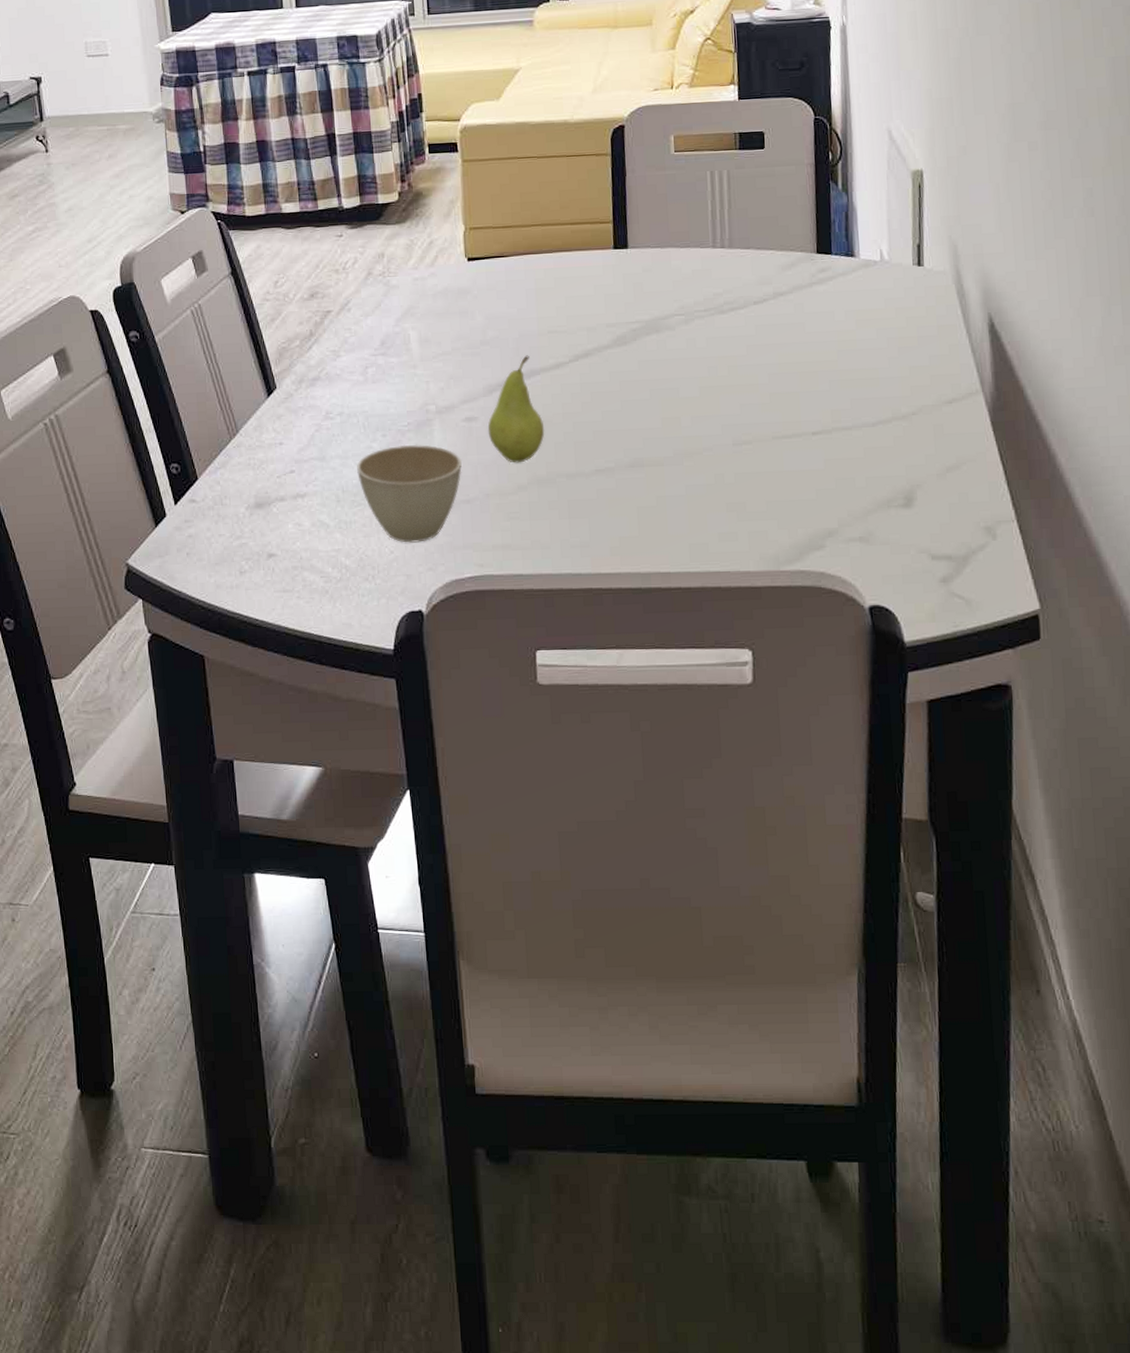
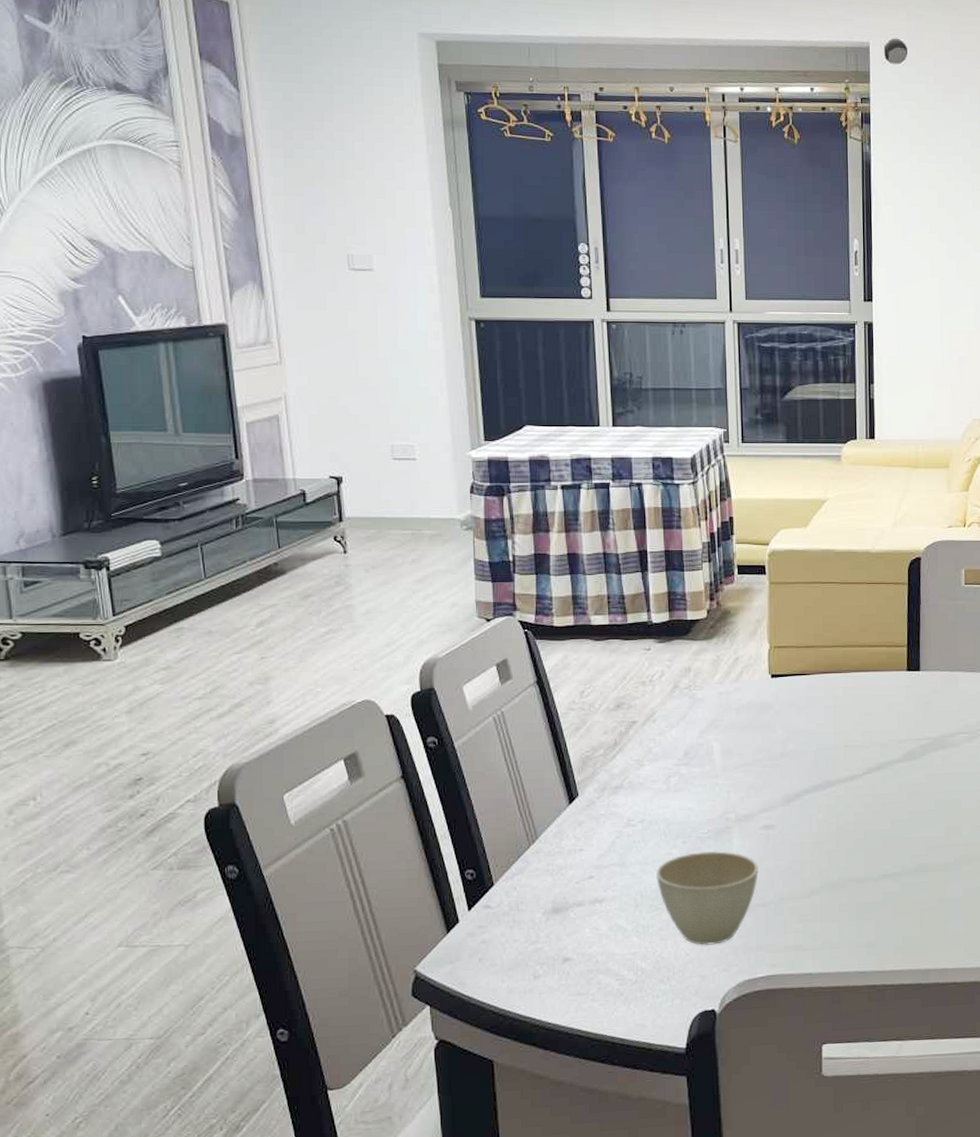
fruit: present [487,355,545,463] -> none [784,767,838,869]

